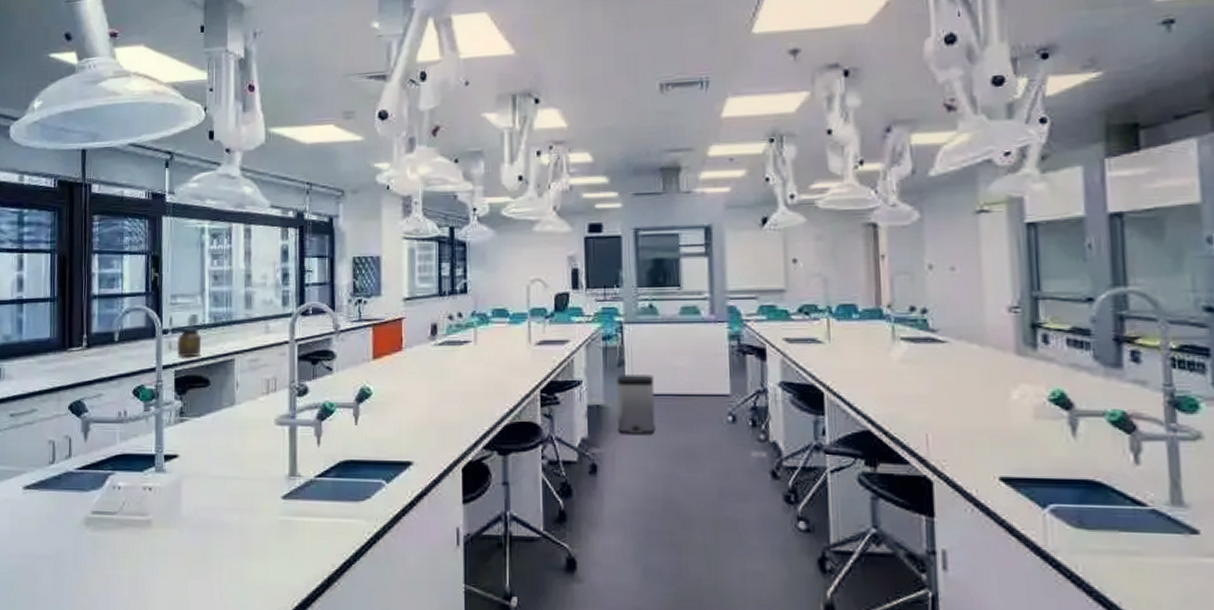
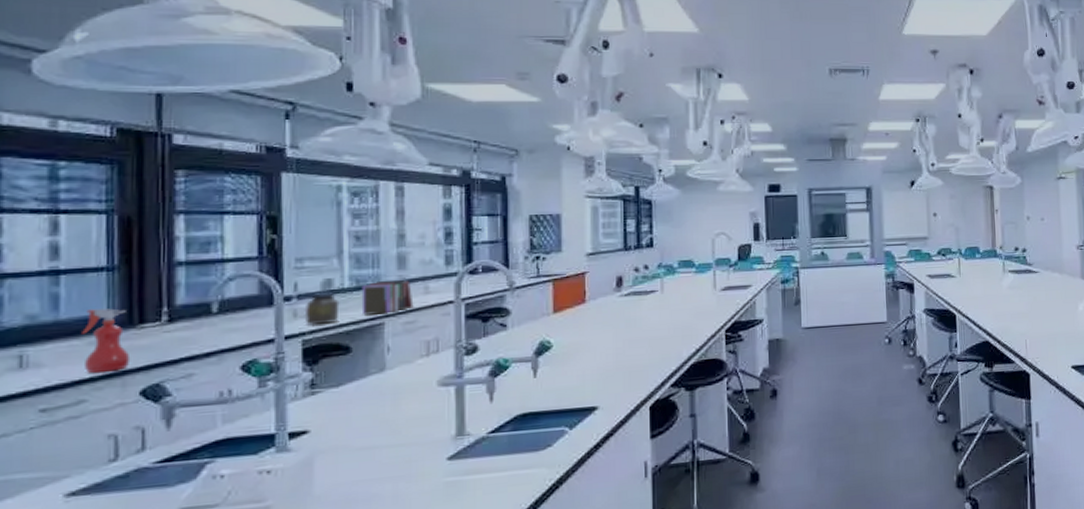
spray bottle: none [35,333,63,387] -> present [82,308,131,373]
books: none [217,318,257,351] -> present [361,280,414,315]
pedal bin: present [616,375,655,436] -> none [794,310,827,363]

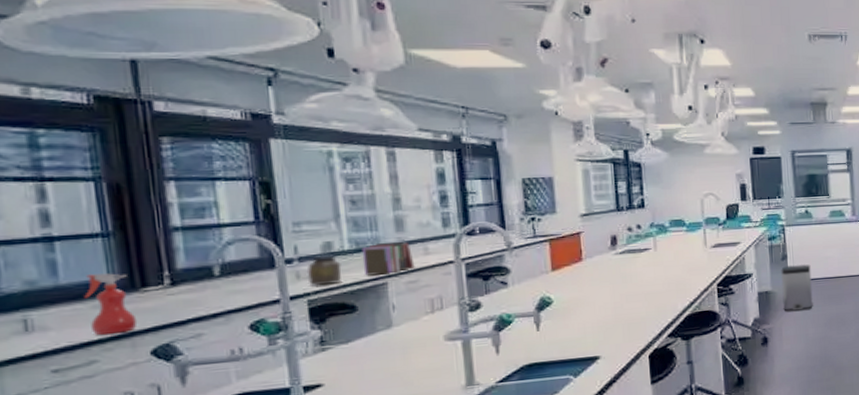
pedal bin: none [794,310,827,363] -> present [781,264,813,313]

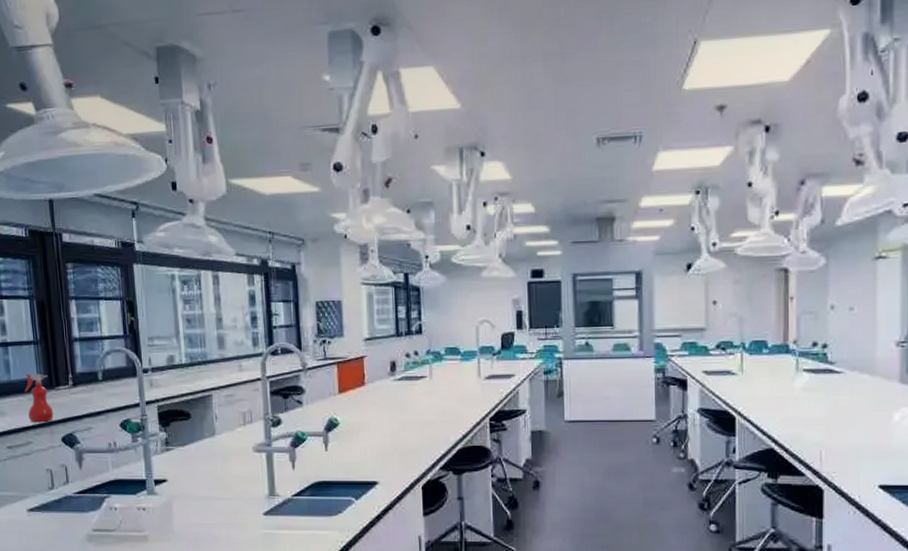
jar: present [306,254,342,285] -> none [157,366,180,393]
books: present [361,242,415,276] -> none [194,358,232,387]
pedal bin: present [781,264,813,313] -> none [556,404,590,456]

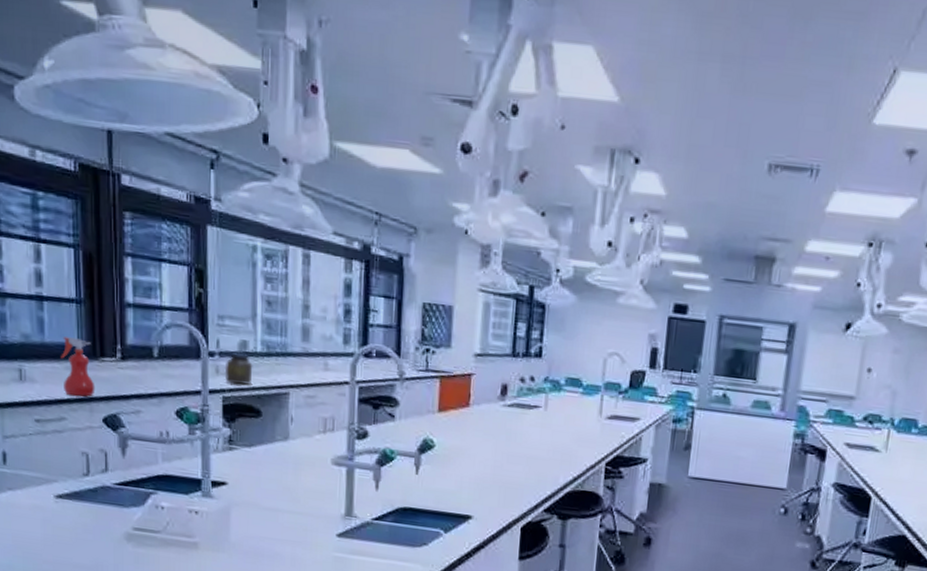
jar: none [157,366,180,393] -> present [224,352,253,385]

